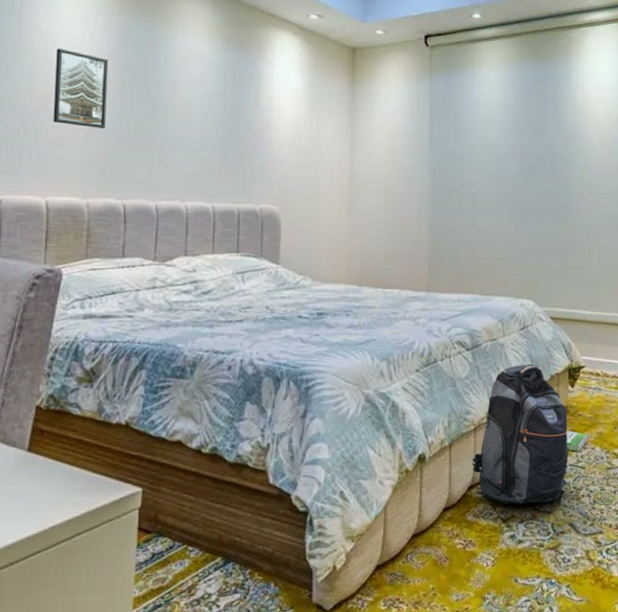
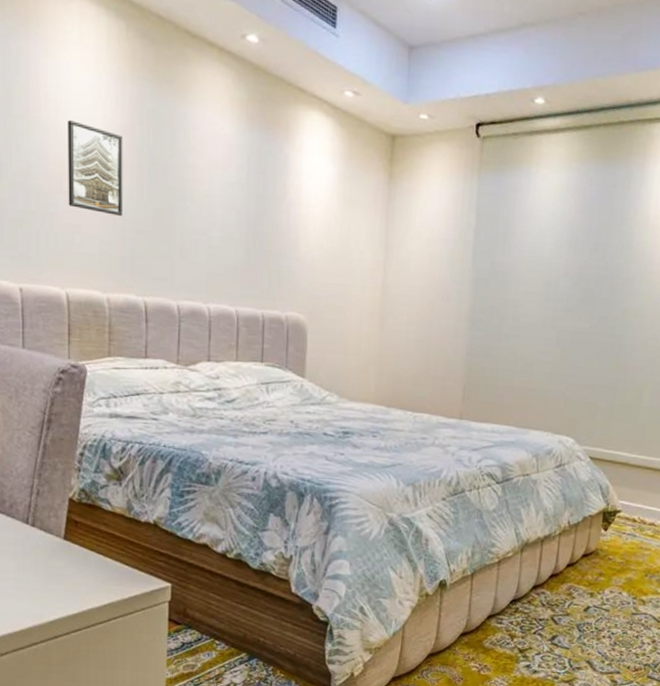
backpack: present [472,364,568,506] -> none [493,503,597,640]
box: present [566,431,587,451] -> none [592,573,616,594]

